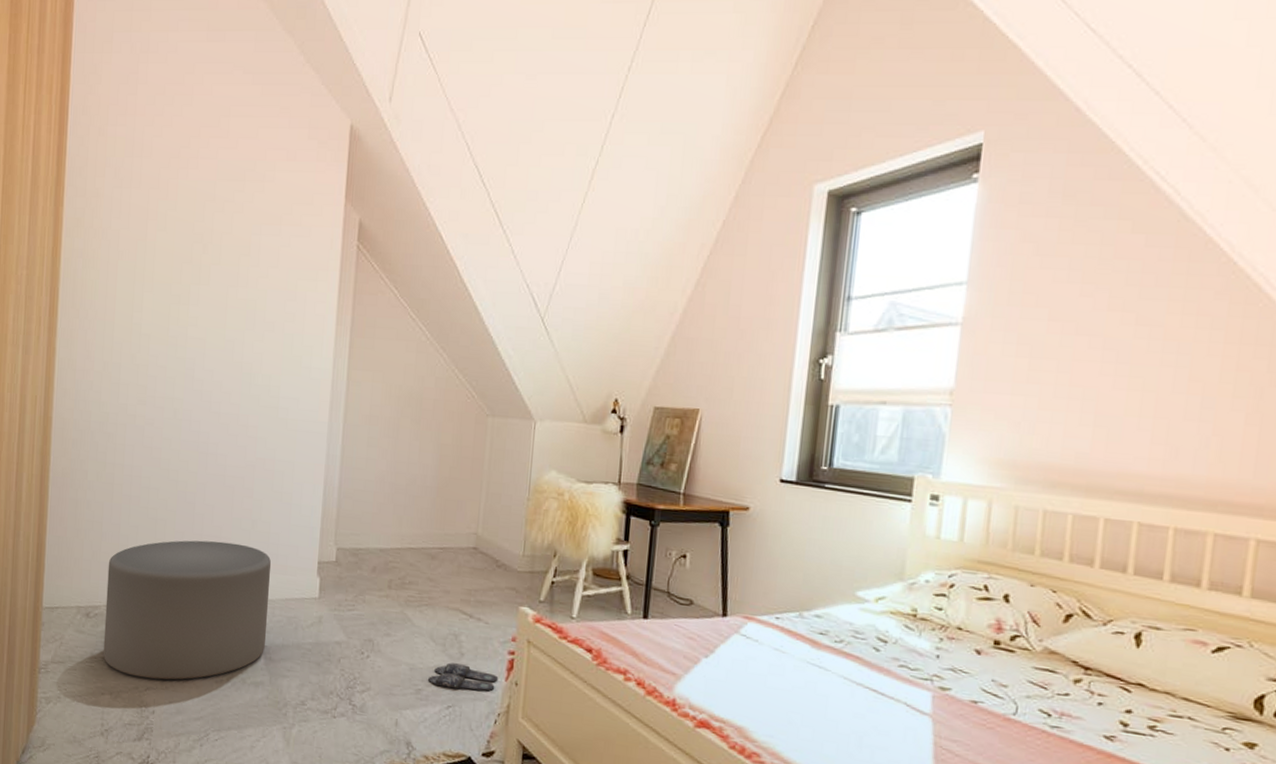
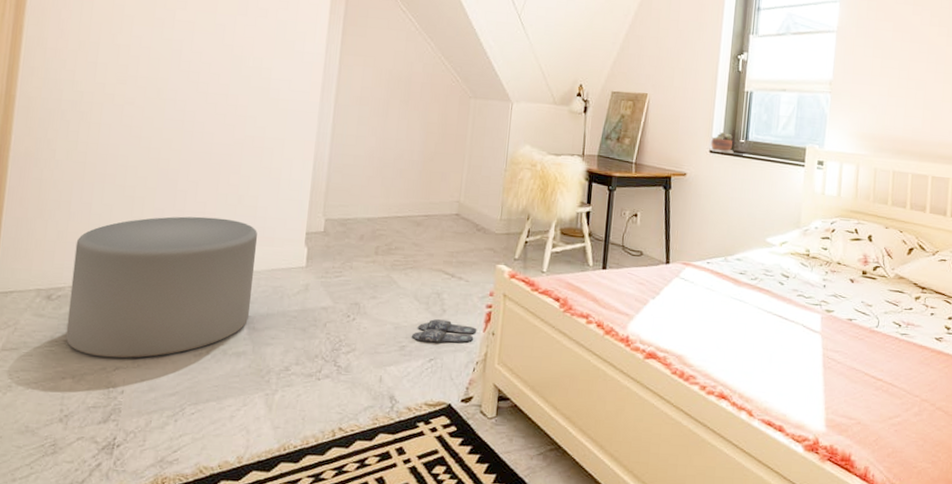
succulent plant: none [779,456,813,484] -> present [709,131,734,154]

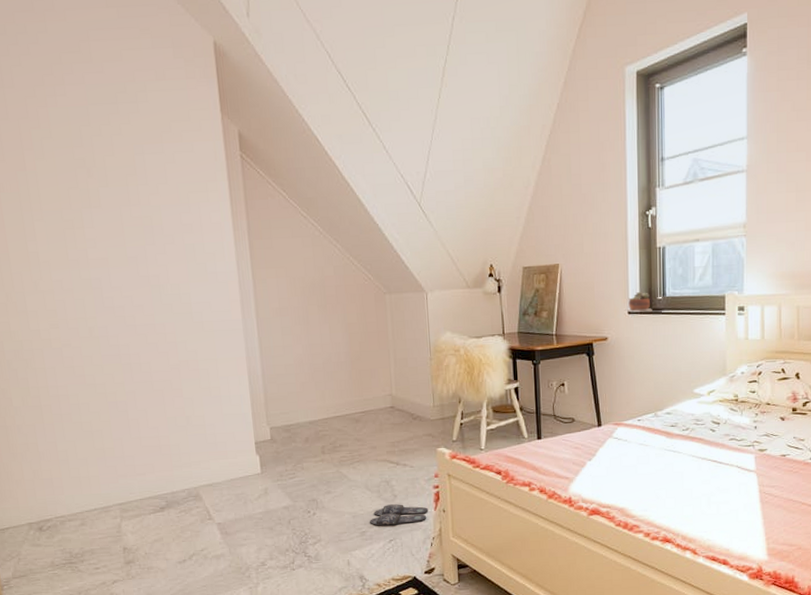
pouf: present [65,216,258,359] -> none [51,439,220,574]

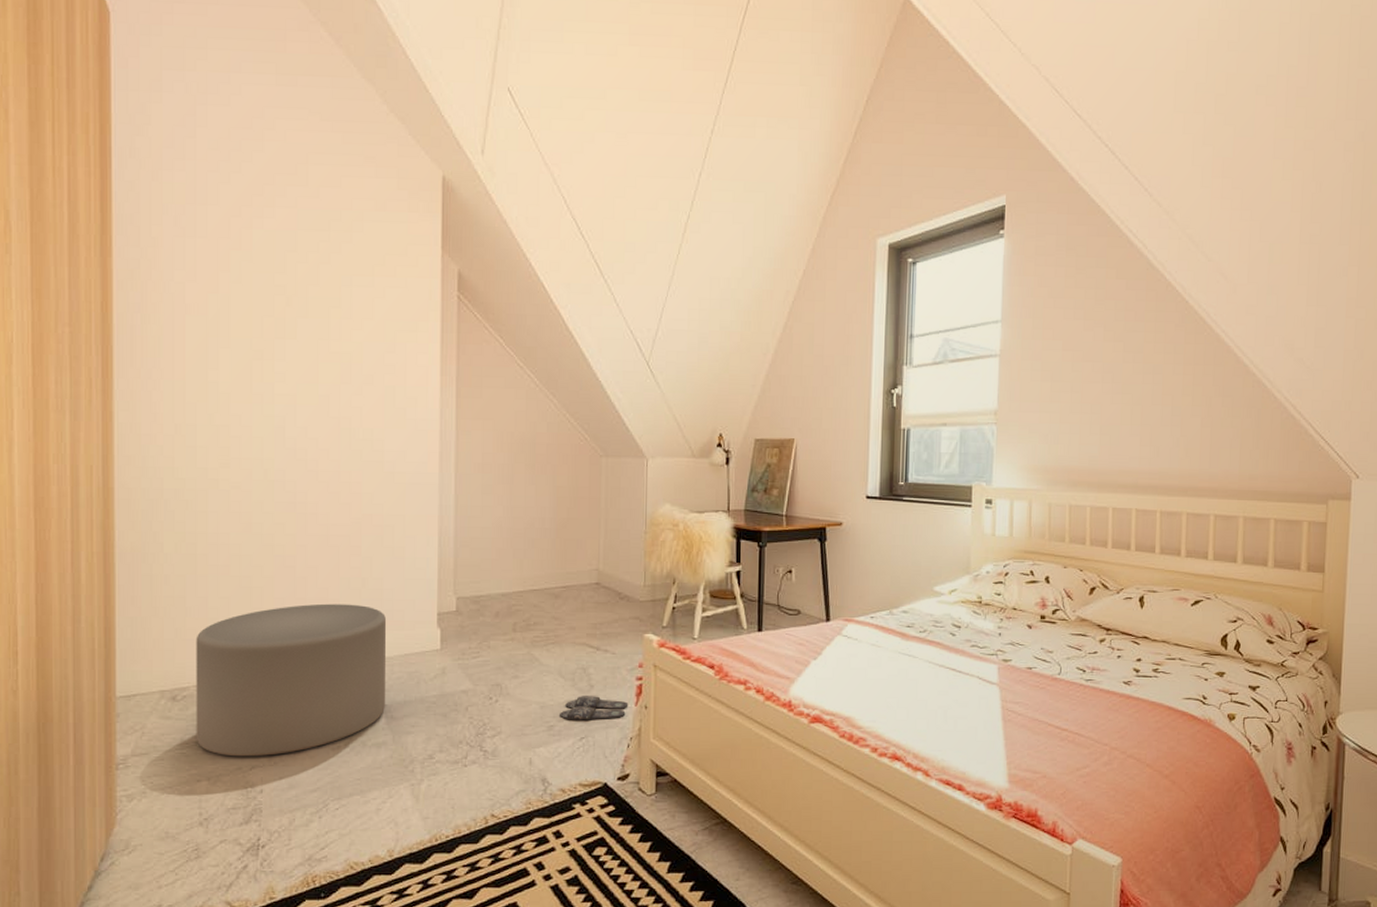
pouf: none [51,439,220,574] -> present [196,603,387,757]
succulent plant: present [627,291,652,313] -> none [866,474,893,498]

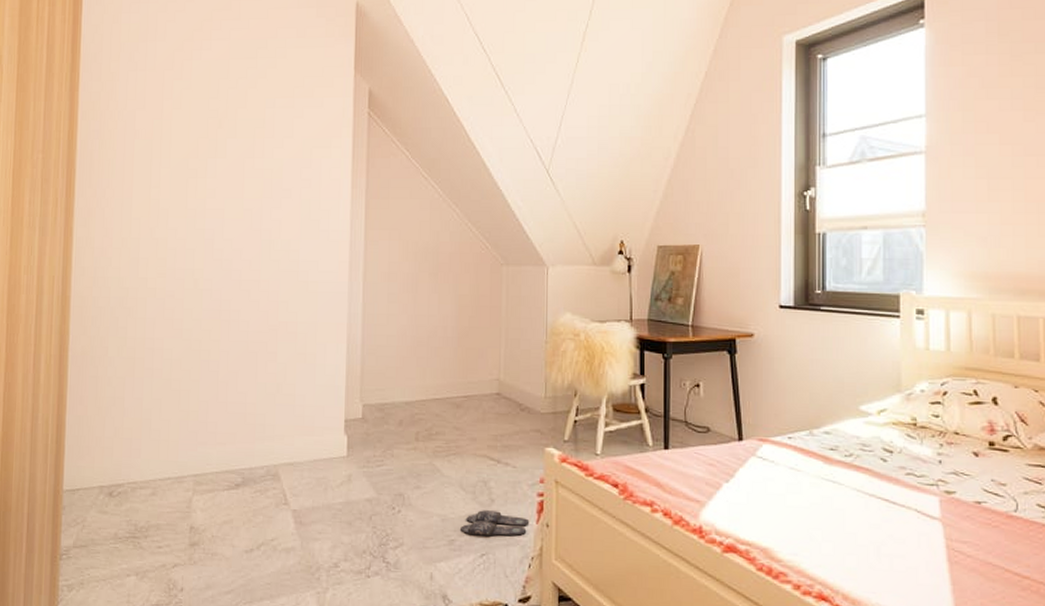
pouf: present [196,603,387,757] -> none [127,407,298,555]

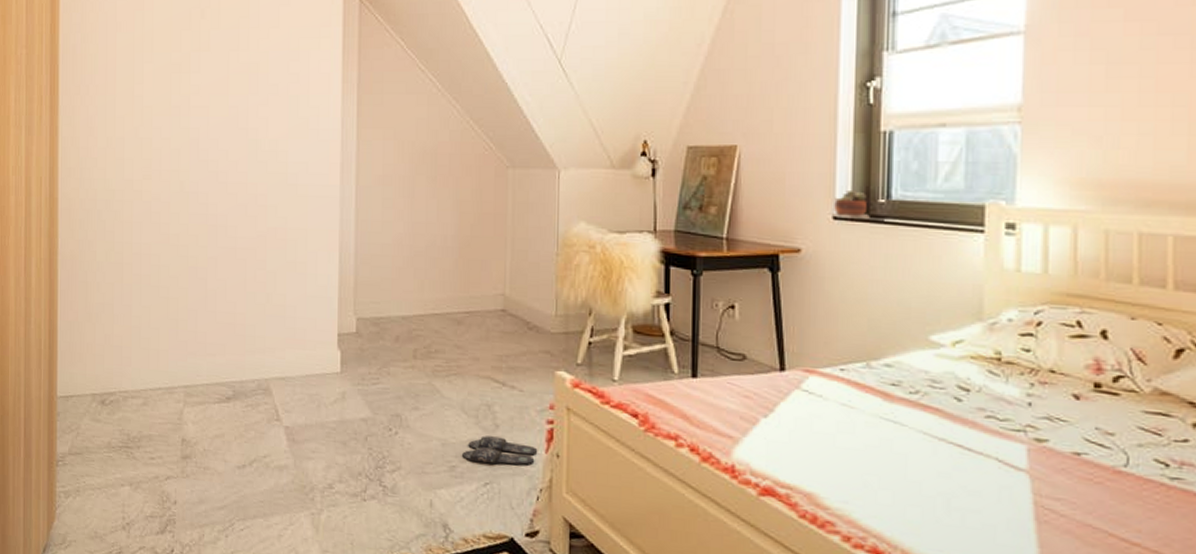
succulent plant: none [779,282,809,308] -> present [832,189,870,219]

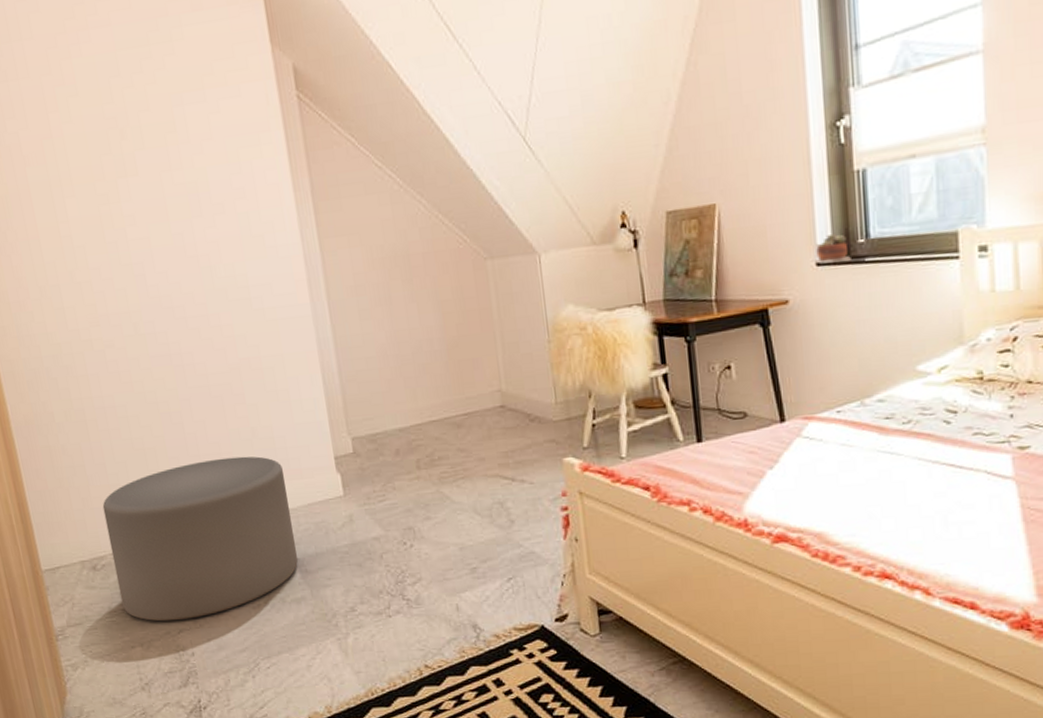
pouf: none [120,317,289,468] -> present [102,456,298,622]
slippers: present [462,435,538,466] -> none [481,531,557,561]

